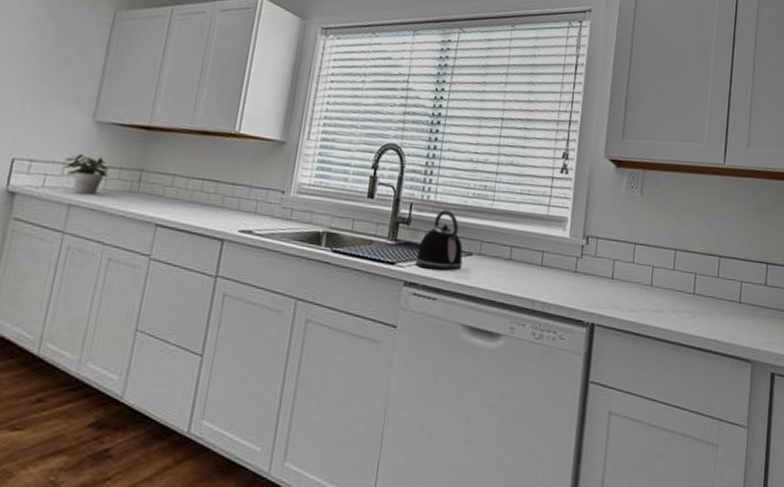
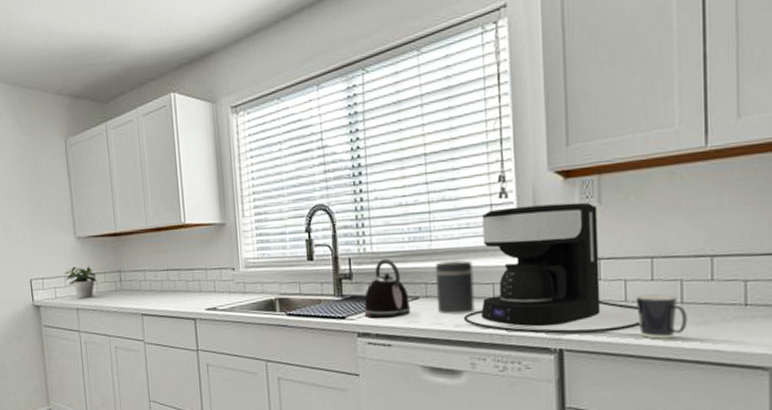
cylinder: none [488,221,528,277] -> present [434,260,475,315]
coffee maker: none [510,182,661,313] -> present [463,202,641,335]
mug: none [658,282,697,325] -> present [637,294,688,339]

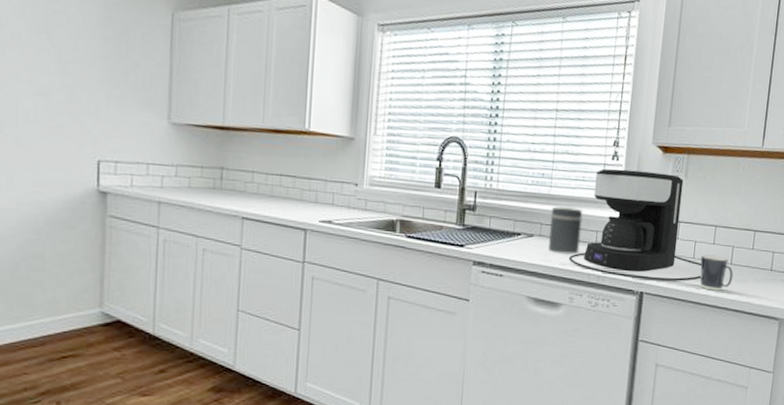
potted plant: present [64,266,97,299] -> none [148,155,191,192]
kettle: present [364,259,411,319] -> none [482,197,525,252]

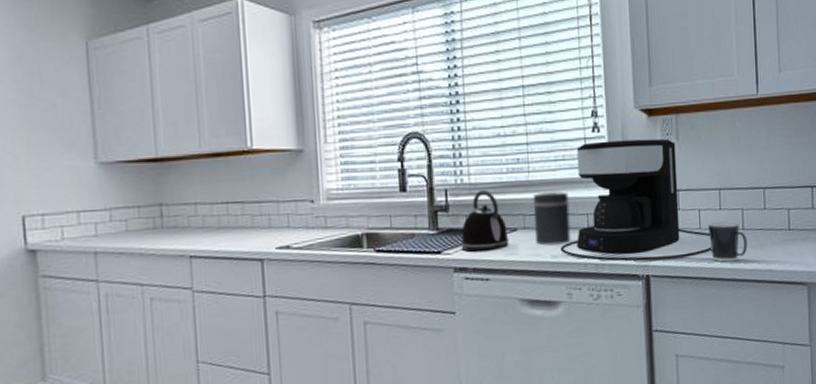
kettle: none [482,197,525,252] -> present [461,190,510,253]

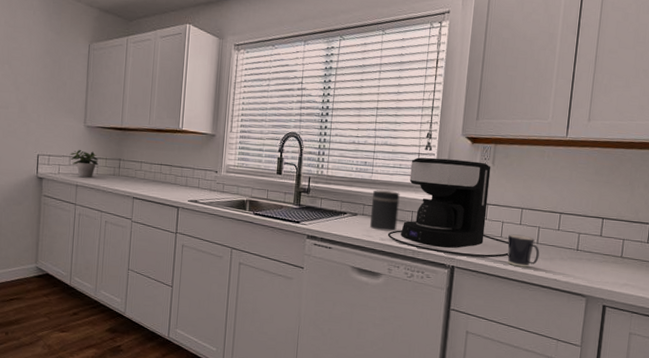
potted plant: none [78,198,127,240] -> present [70,150,99,178]
kettle: present [461,190,510,253] -> none [314,181,351,228]

